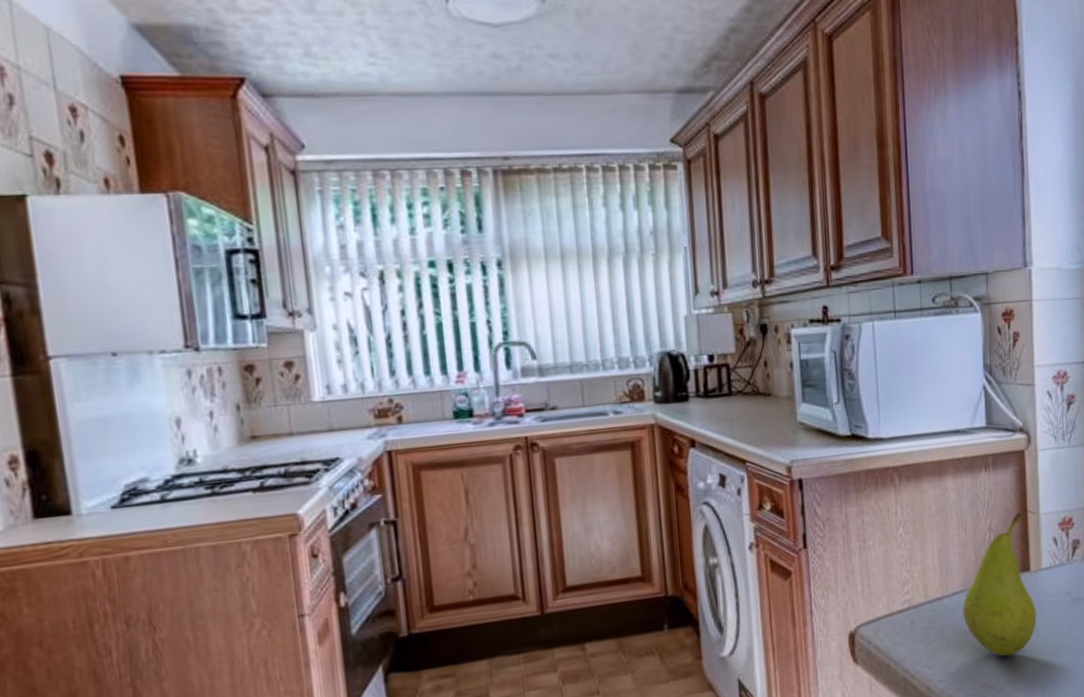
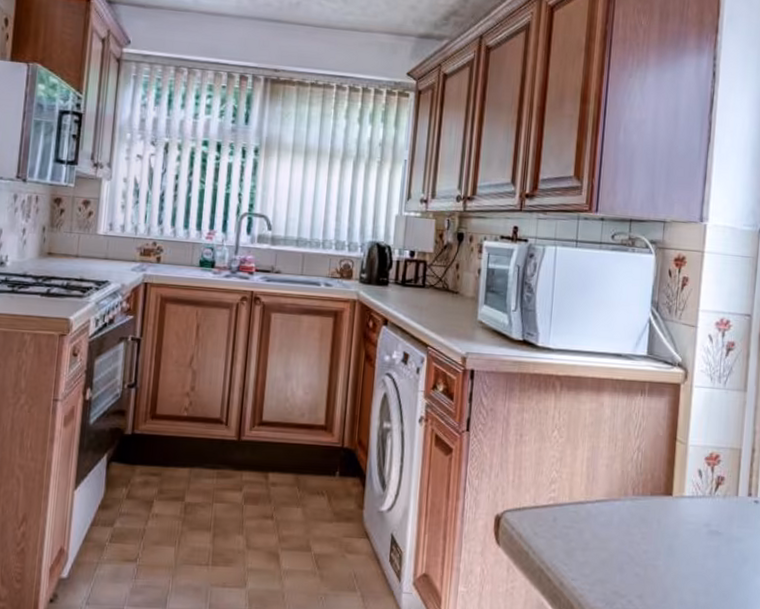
fruit: present [963,512,1037,657] -> none [603,439,674,571]

